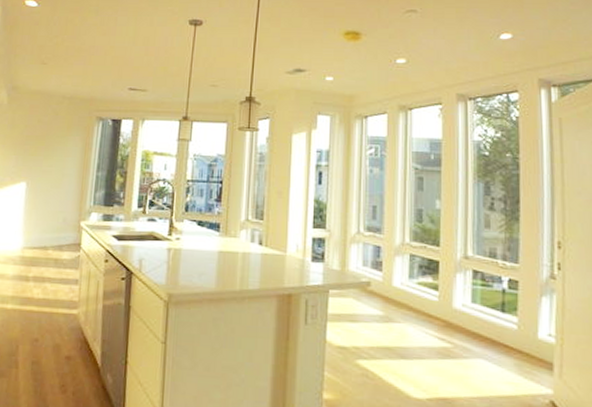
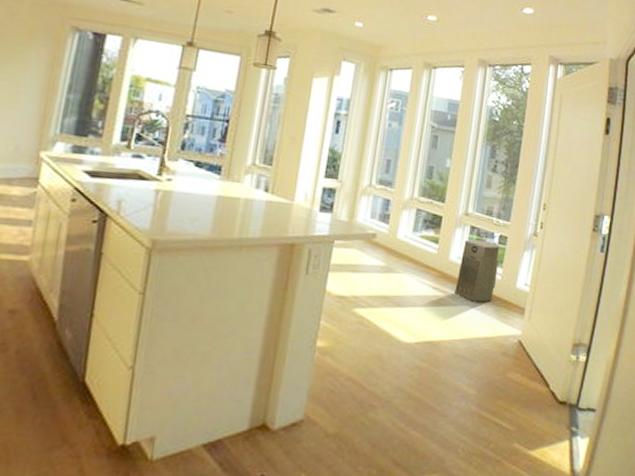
air purifier: none [464,284,513,355] -> present [454,239,500,302]

